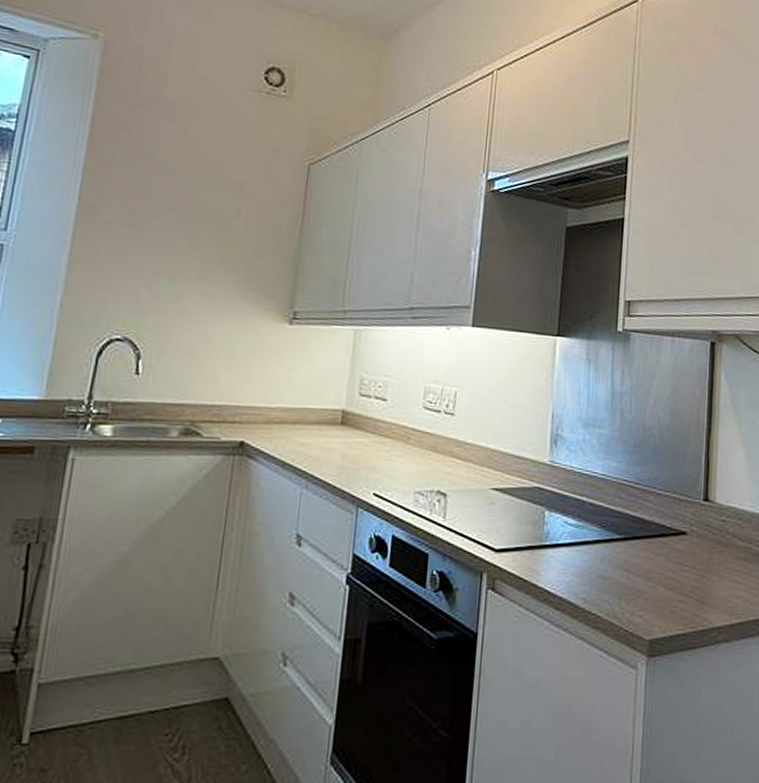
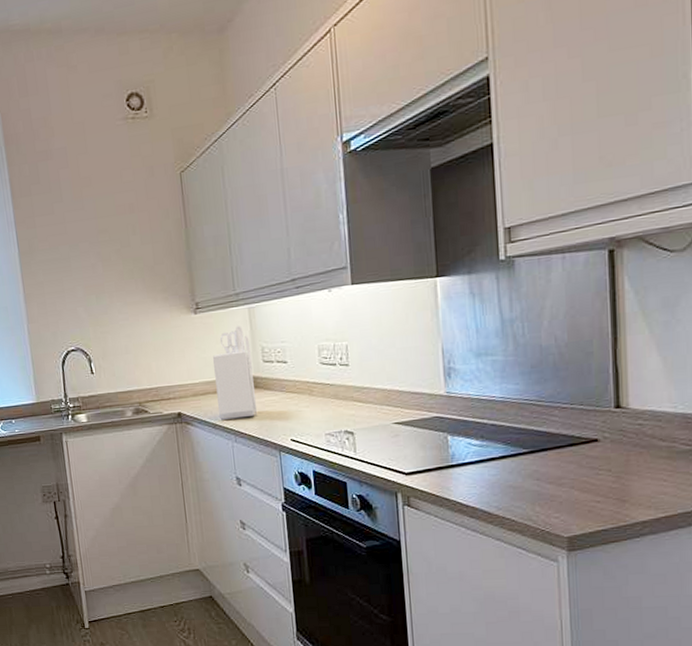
knife block: none [292,348,349,460] -> present [212,326,258,420]

